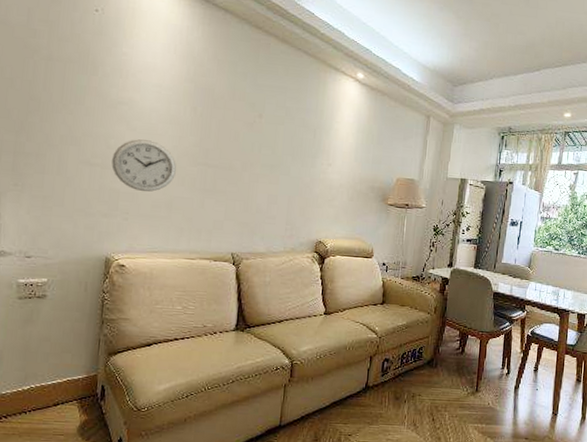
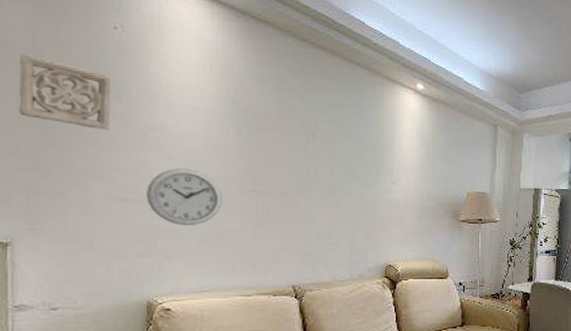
wall ornament: none [12,29,90,102] -> present [19,52,111,131]

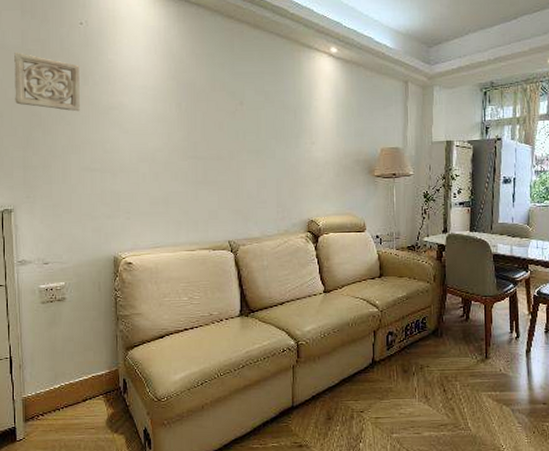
wall clock: present [146,168,223,226] -> none [110,140,169,191]

